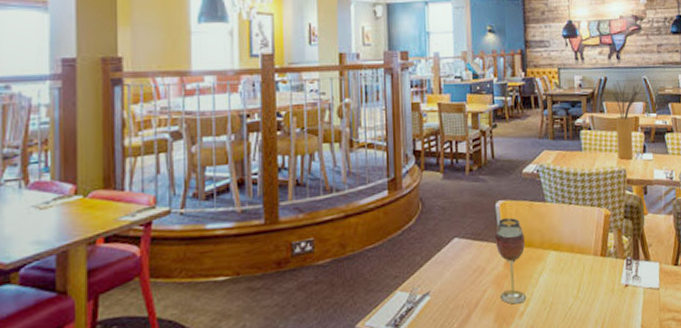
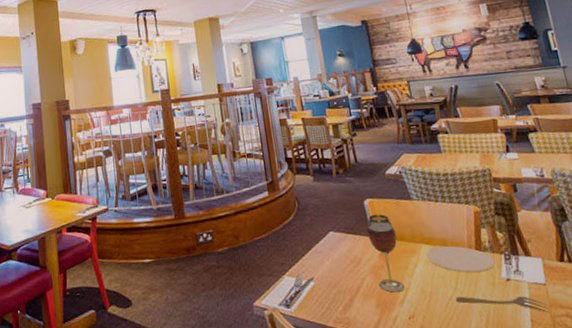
plate: none [553,251,617,280] -> present [426,245,495,273]
fork: none [575,301,659,317] -> present [455,296,550,313]
vase: present [612,80,642,160] -> none [464,87,497,160]

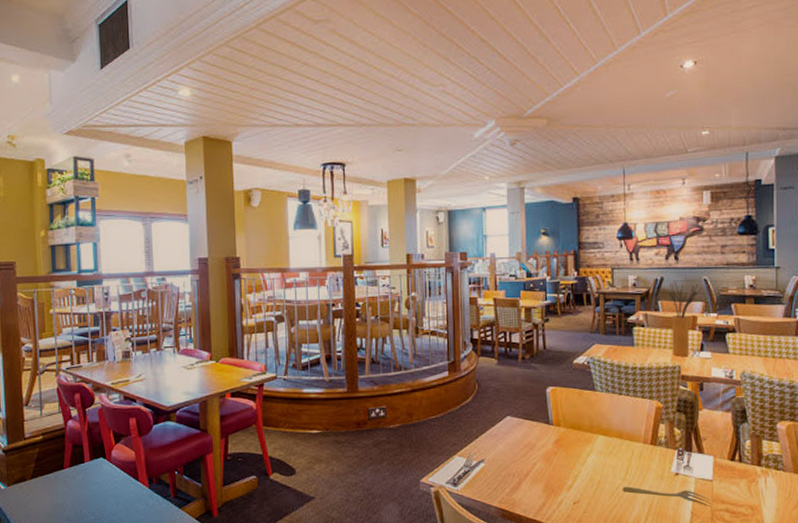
wineglass: present [366,214,404,293] -> none [544,402,575,479]
plate: present [426,245,495,273] -> none [601,438,668,465]
vase: none [464,87,497,160] -> present [669,280,702,357]

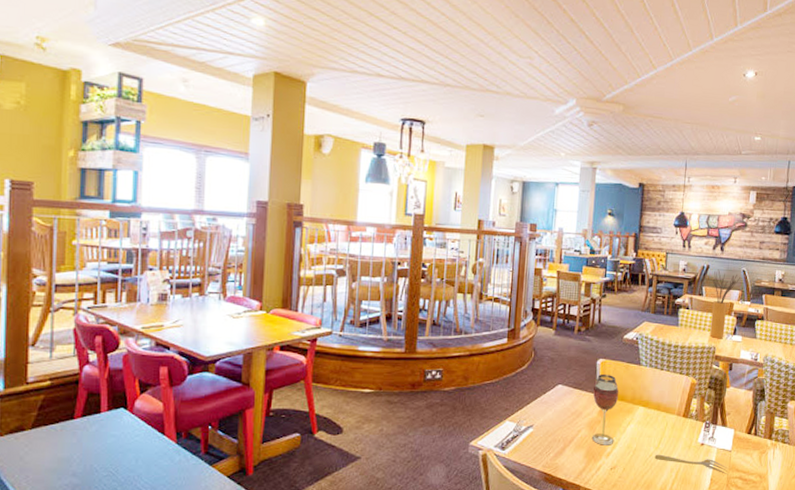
wineglass: none [544,402,575,479] -> present [592,373,619,446]

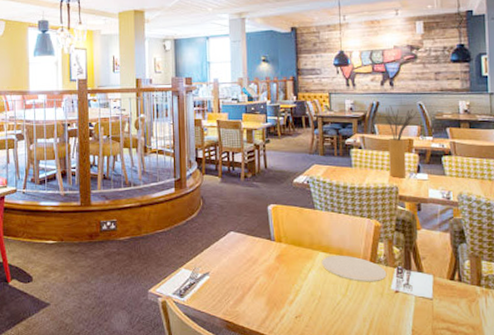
wineglass: present [592,373,619,446] -> none [266,219,296,293]
plate: none [640,409,696,436] -> present [322,255,387,282]
fork: present [654,454,728,474] -> none [343,302,431,324]

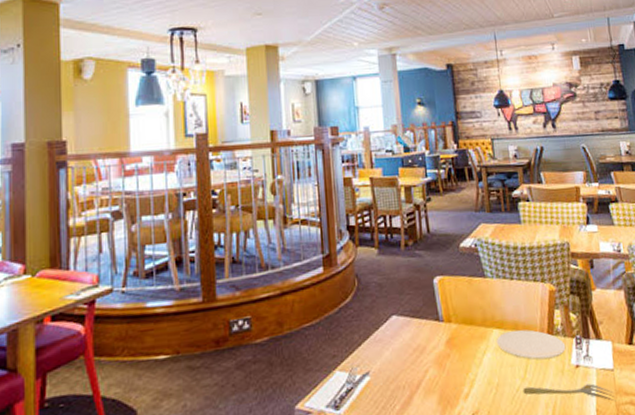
fork: none [343,302,431,324] -> present [523,383,615,401]
vase: present [385,105,417,178] -> none [550,150,581,233]

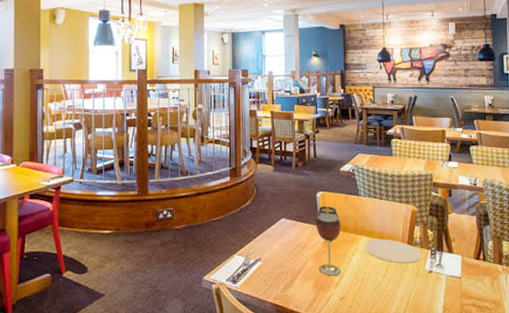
wineglass: none [434,293,470,386] -> present [315,206,341,276]
fork: present [523,383,615,401] -> none [383,283,460,301]

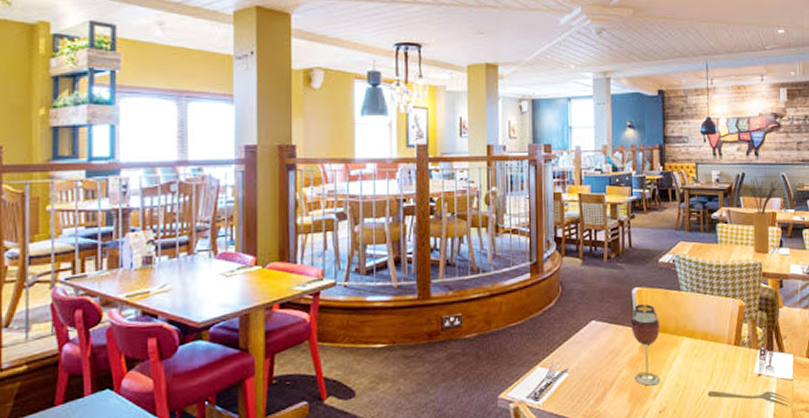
plate: present [365,238,422,264] -> none [687,339,751,368]
fork: none [383,283,460,301] -> present [707,390,792,407]
vase: none [421,99,449,166] -> present [750,176,780,254]

